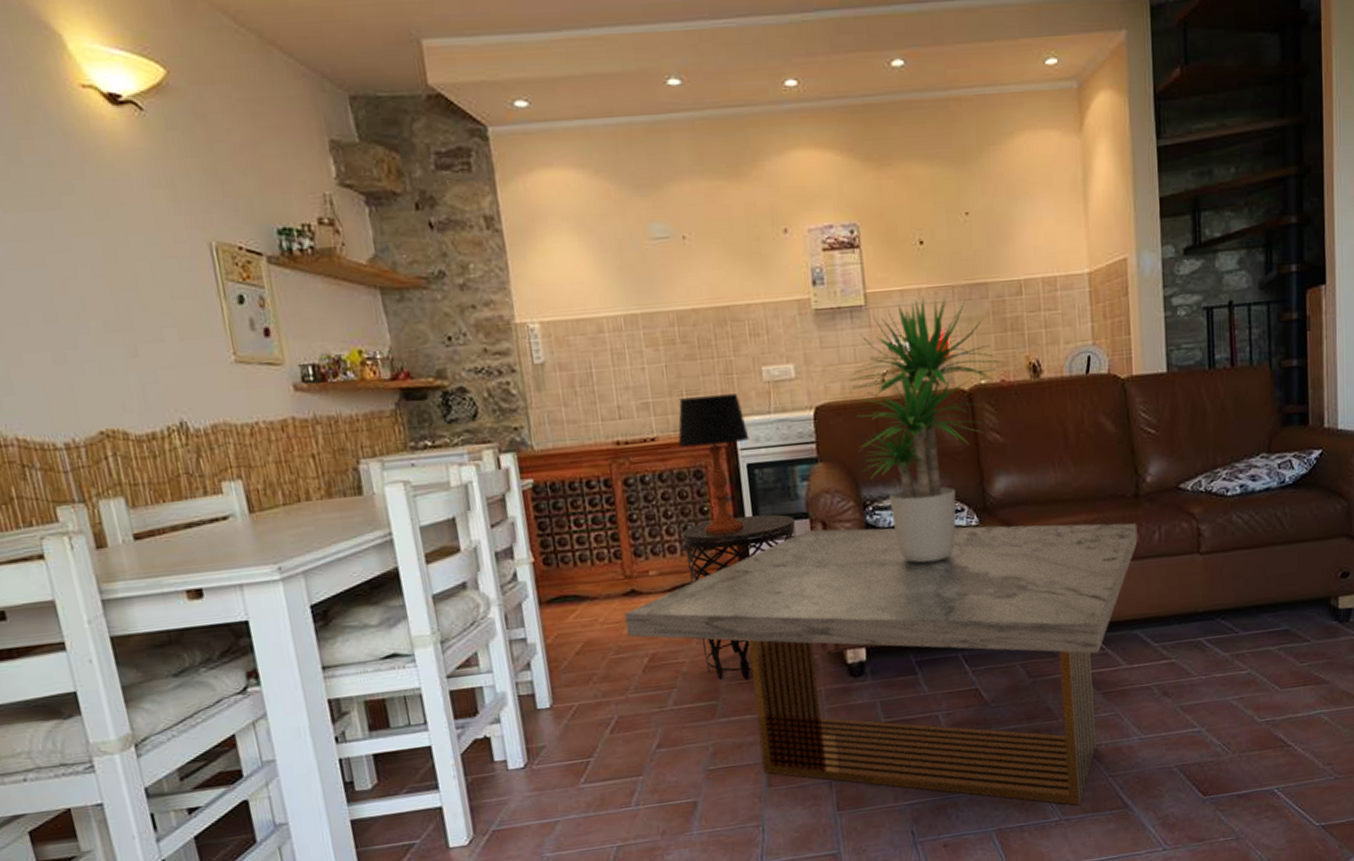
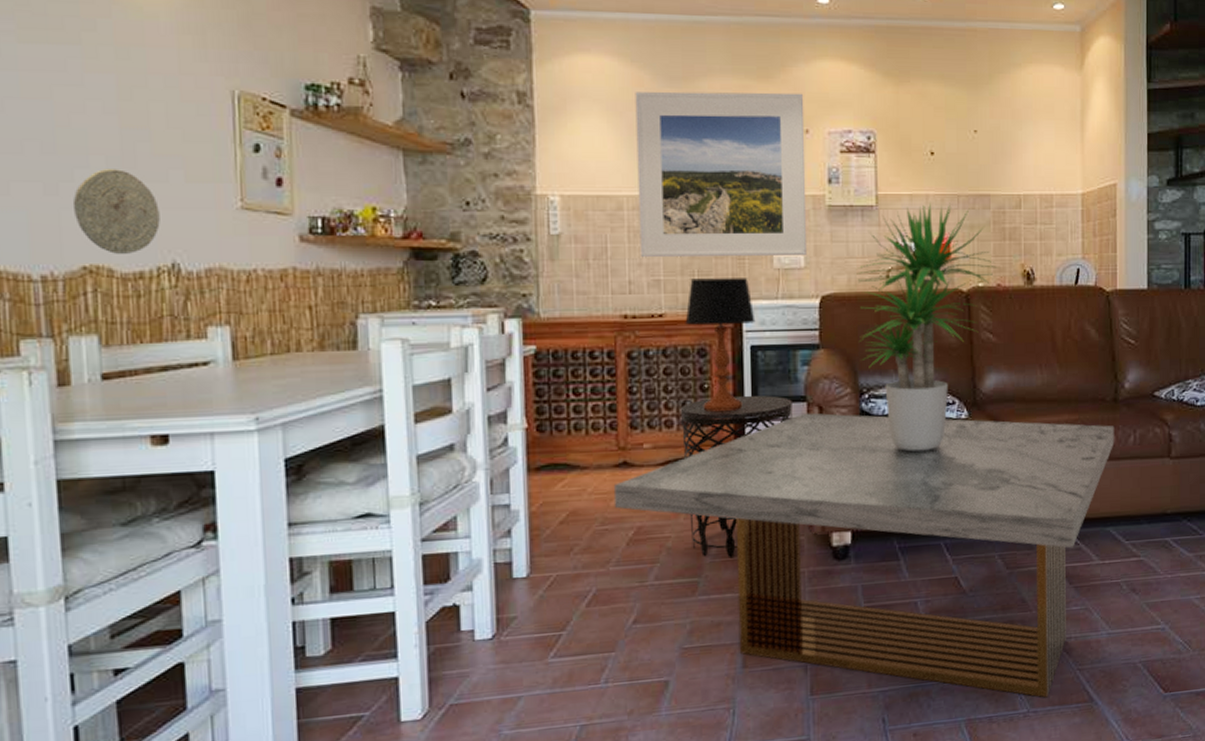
decorative plate: none [80,332,164,417] -> present [72,169,160,254]
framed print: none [603,189,797,381] -> present [635,91,808,258]

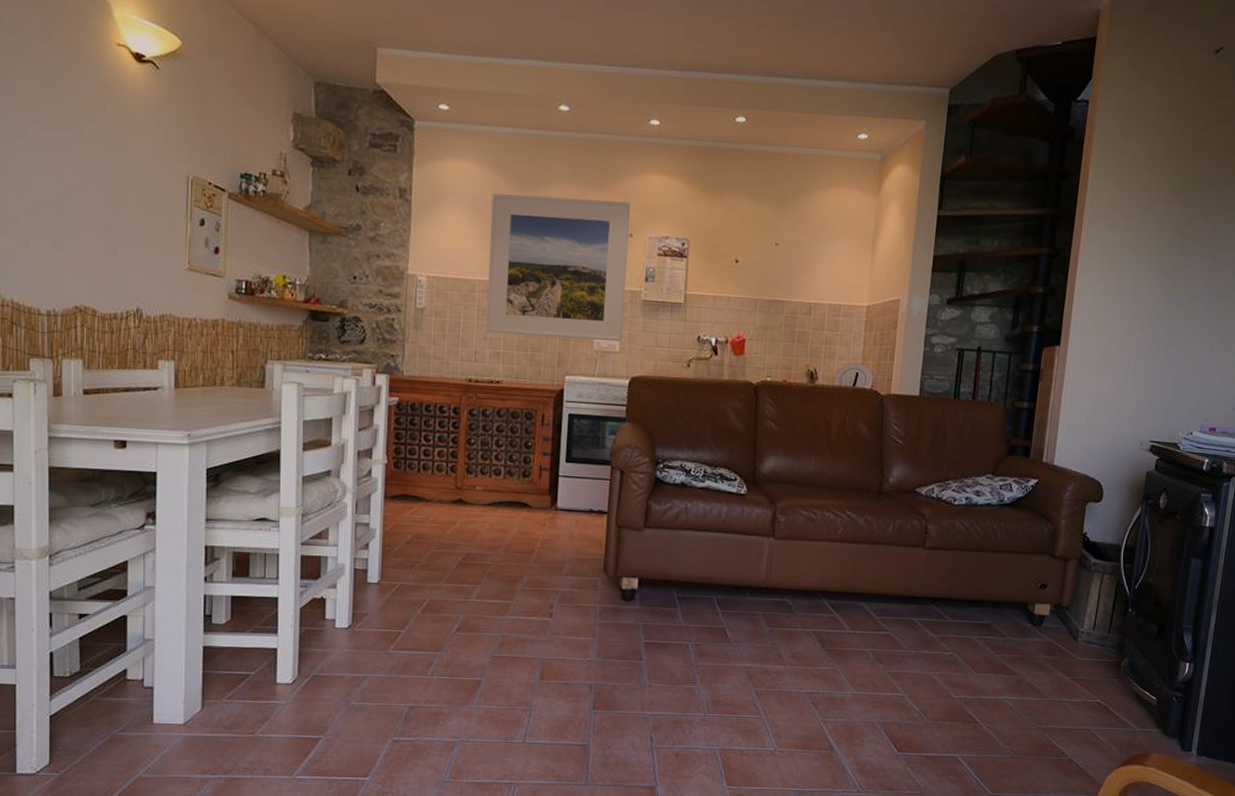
decorative plate: present [72,169,160,254] -> none [71,232,130,299]
coffee table: present [613,413,1115,698] -> none [449,475,876,741]
side table: present [680,395,793,558] -> none [507,454,599,588]
table lamp: present [685,278,756,412] -> none [517,353,575,467]
potted plant: present [856,202,1000,451] -> none [660,304,787,518]

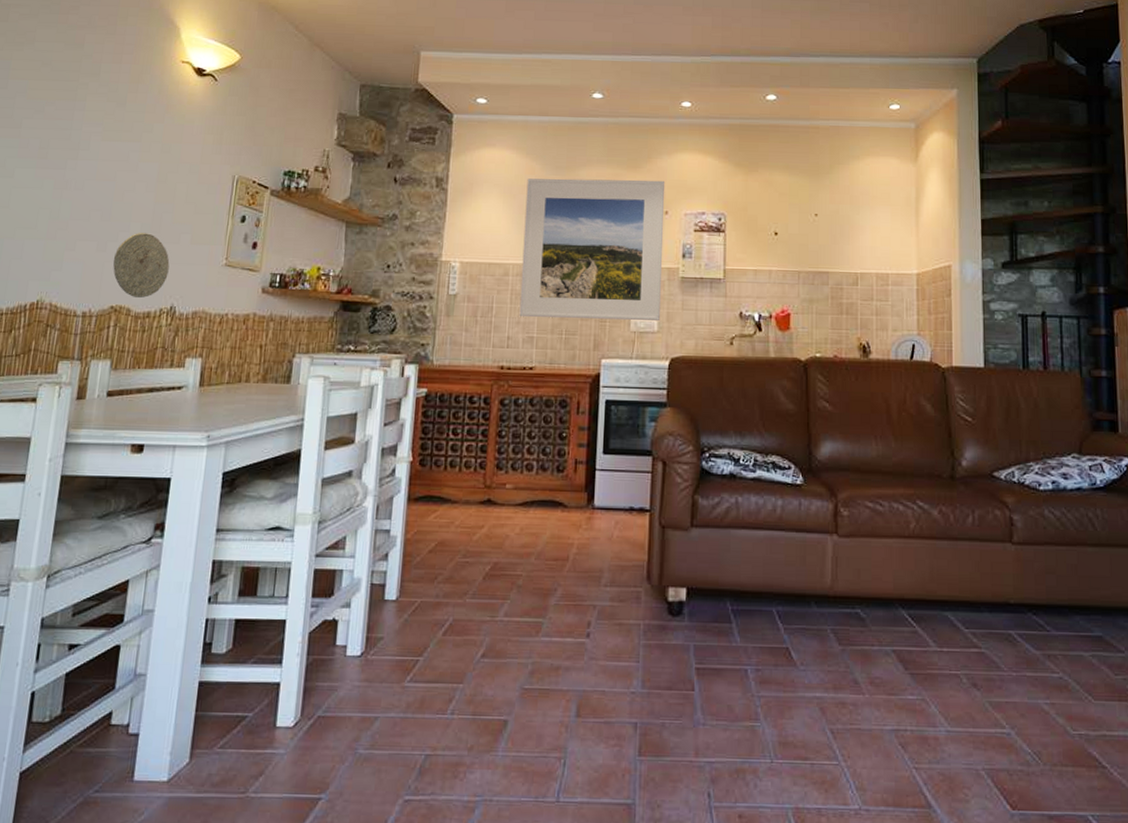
decorative plate: none [71,232,130,299] -> present [113,233,170,298]

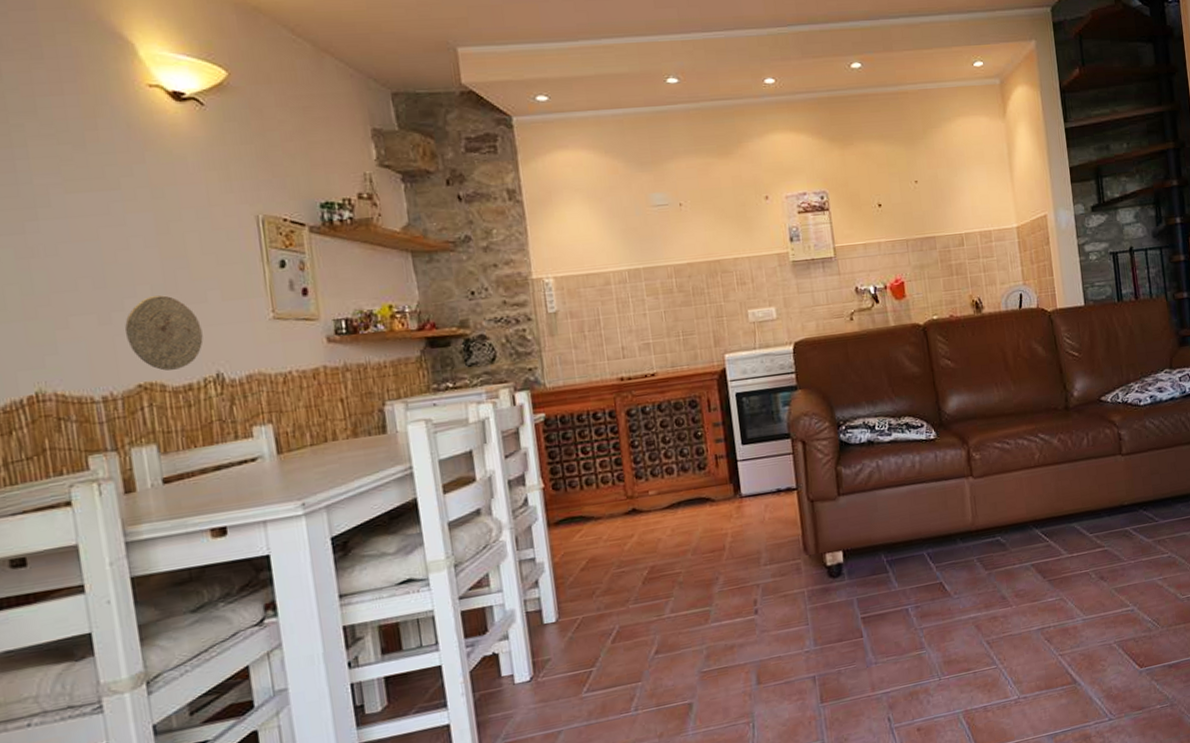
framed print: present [519,178,666,322] -> none [611,164,777,325]

